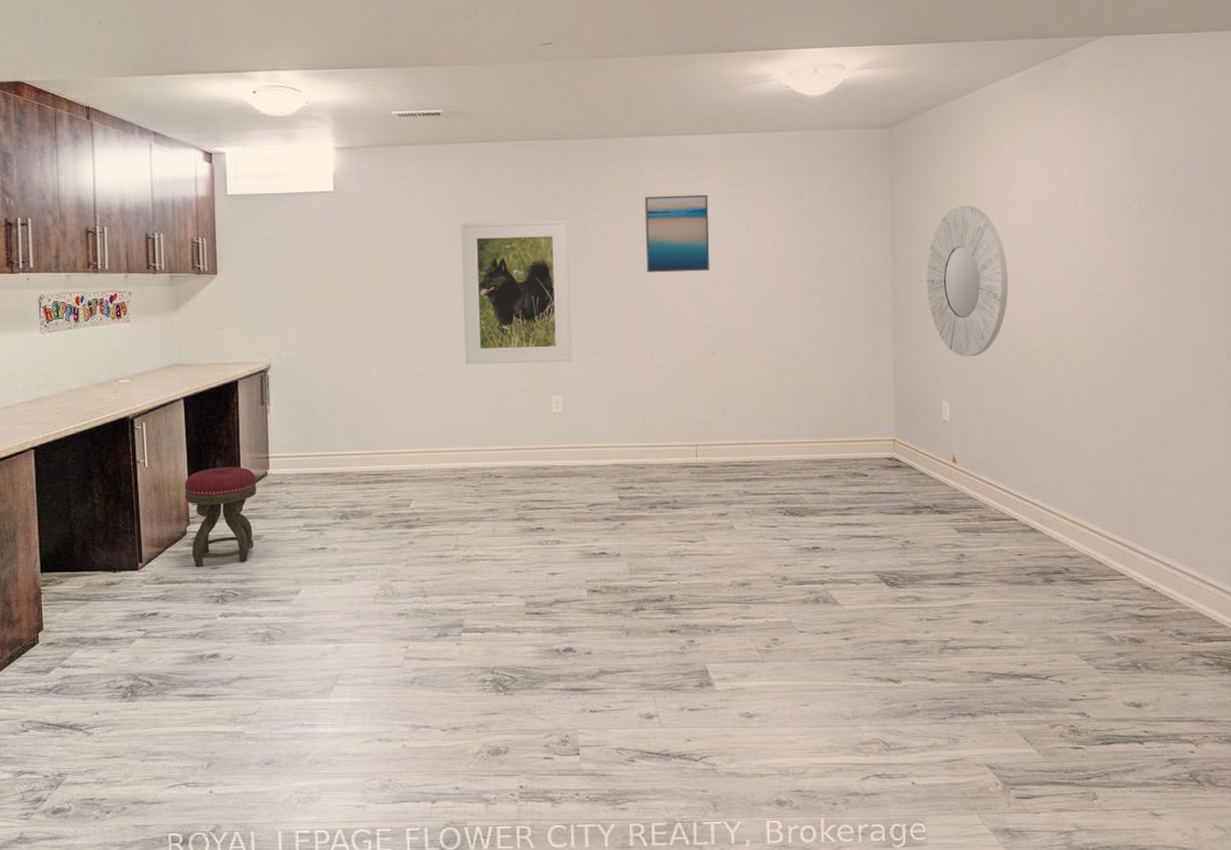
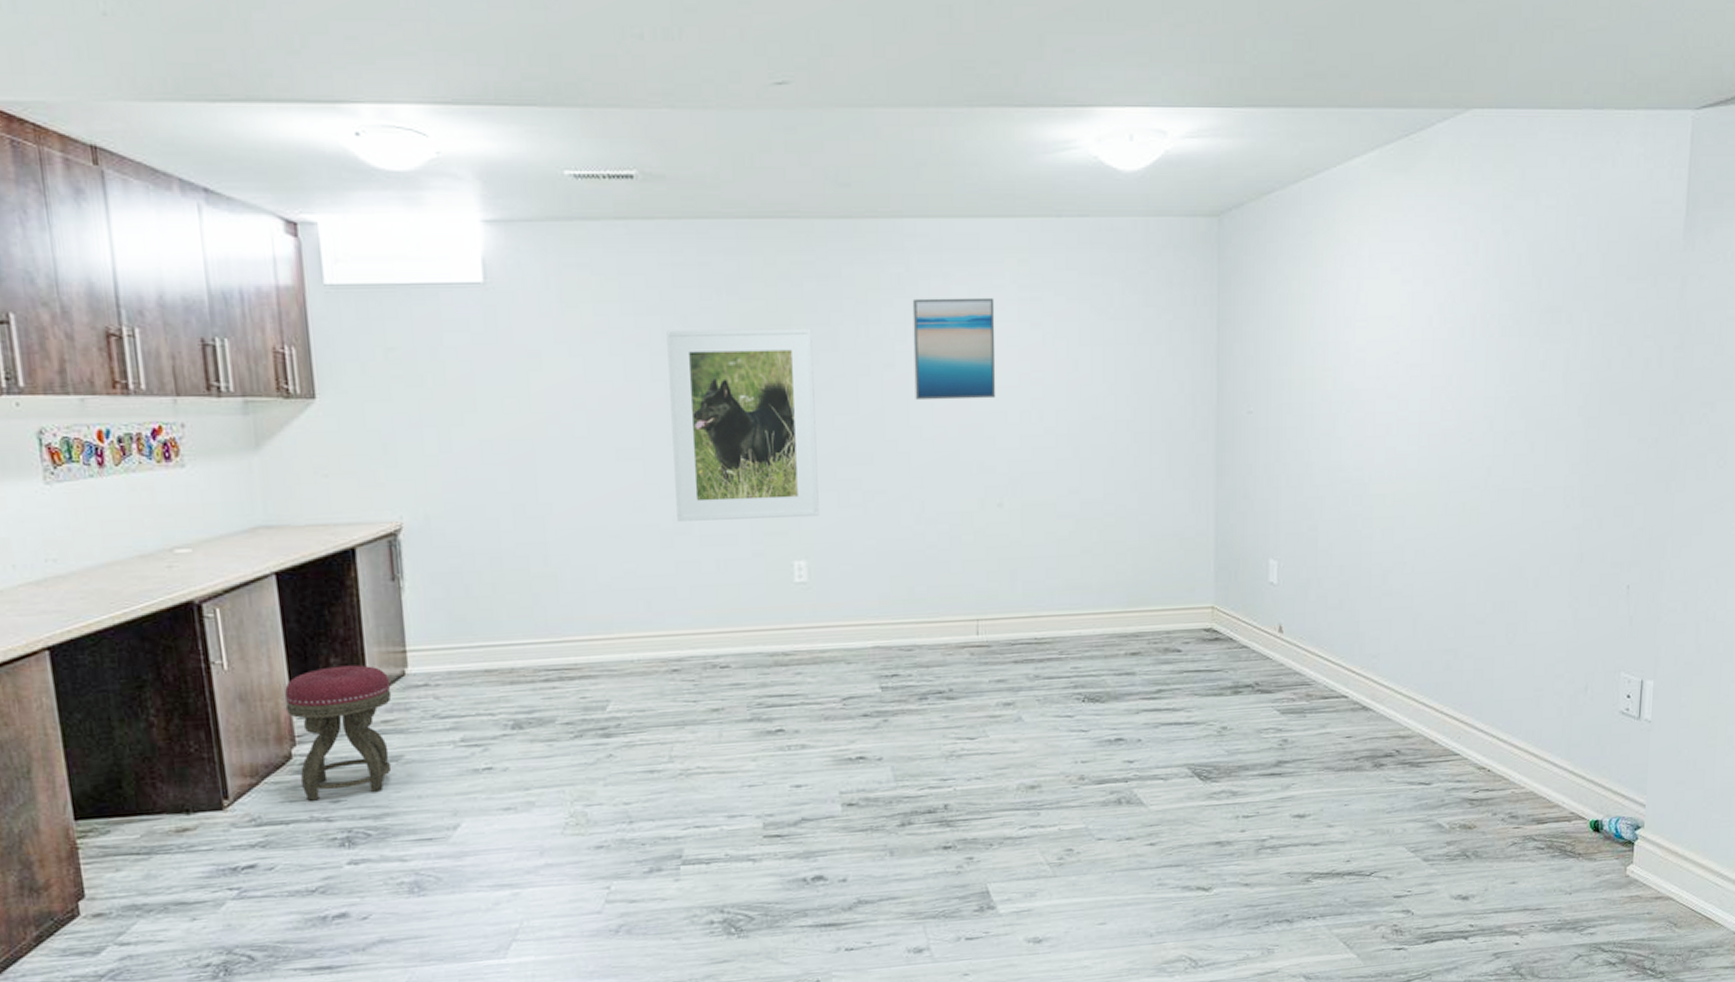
mirror: present [927,206,1008,357] -> none [1257,319,1350,506]

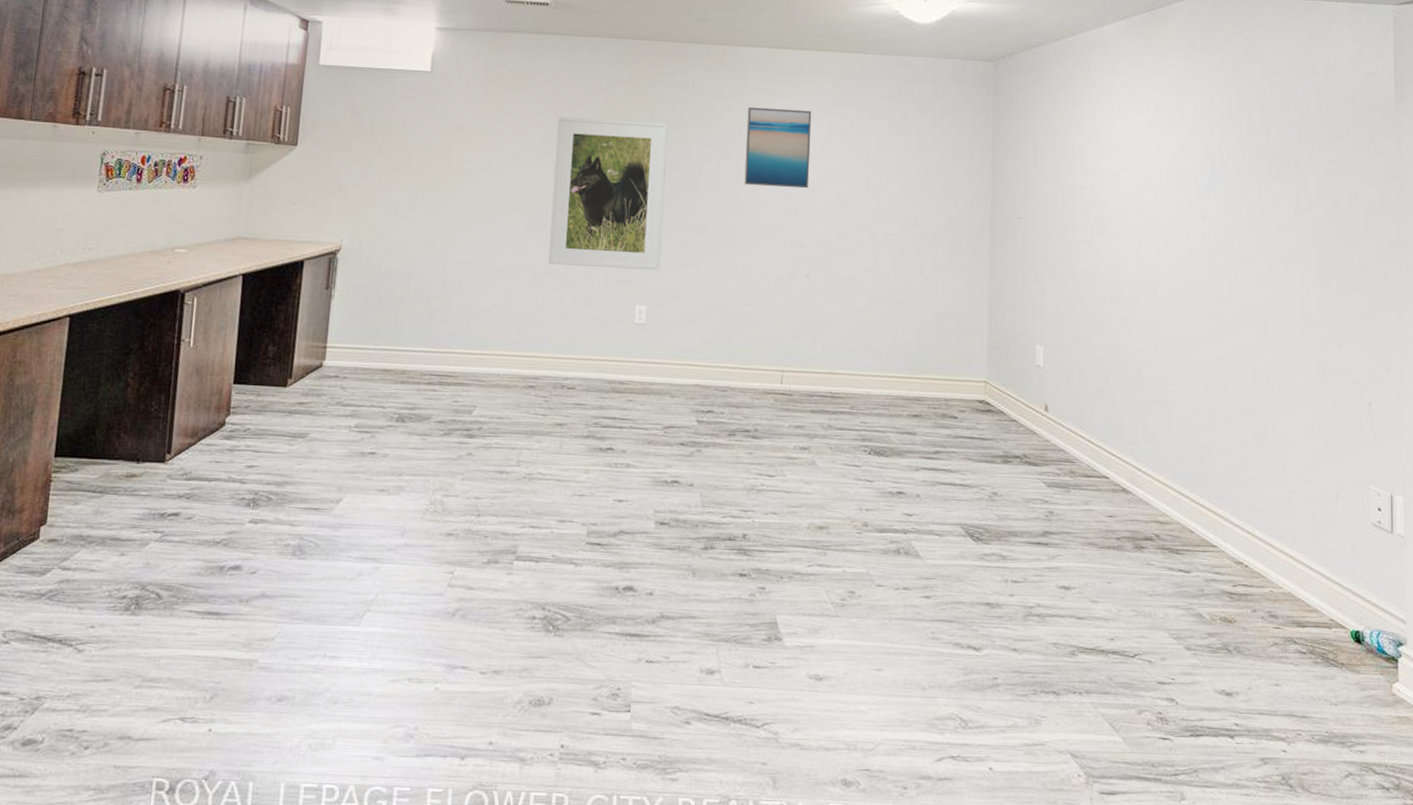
stool: present [285,665,392,801] -> none [228,353,310,464]

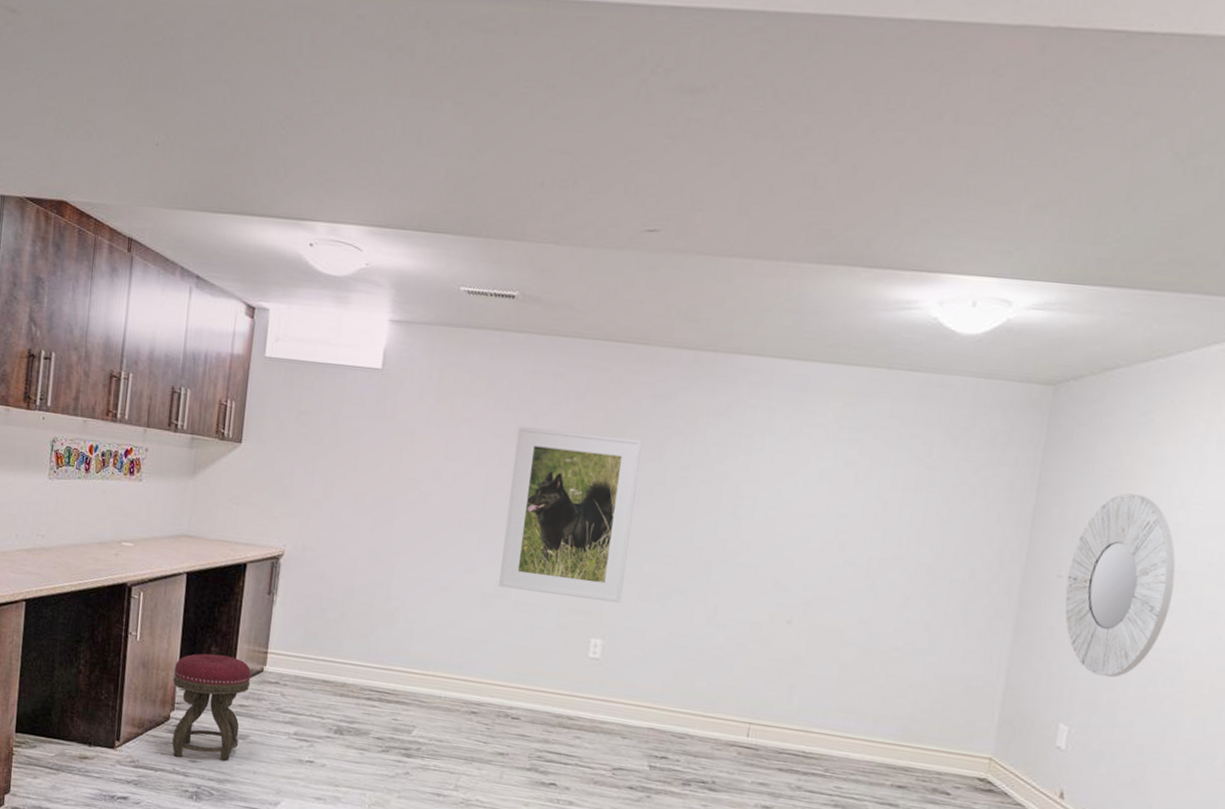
stool: none [228,353,310,464] -> present [172,653,252,762]
wall art: present [744,107,812,189] -> none [725,426,815,525]
mirror: none [1025,146,1105,301] -> present [1065,493,1176,678]

